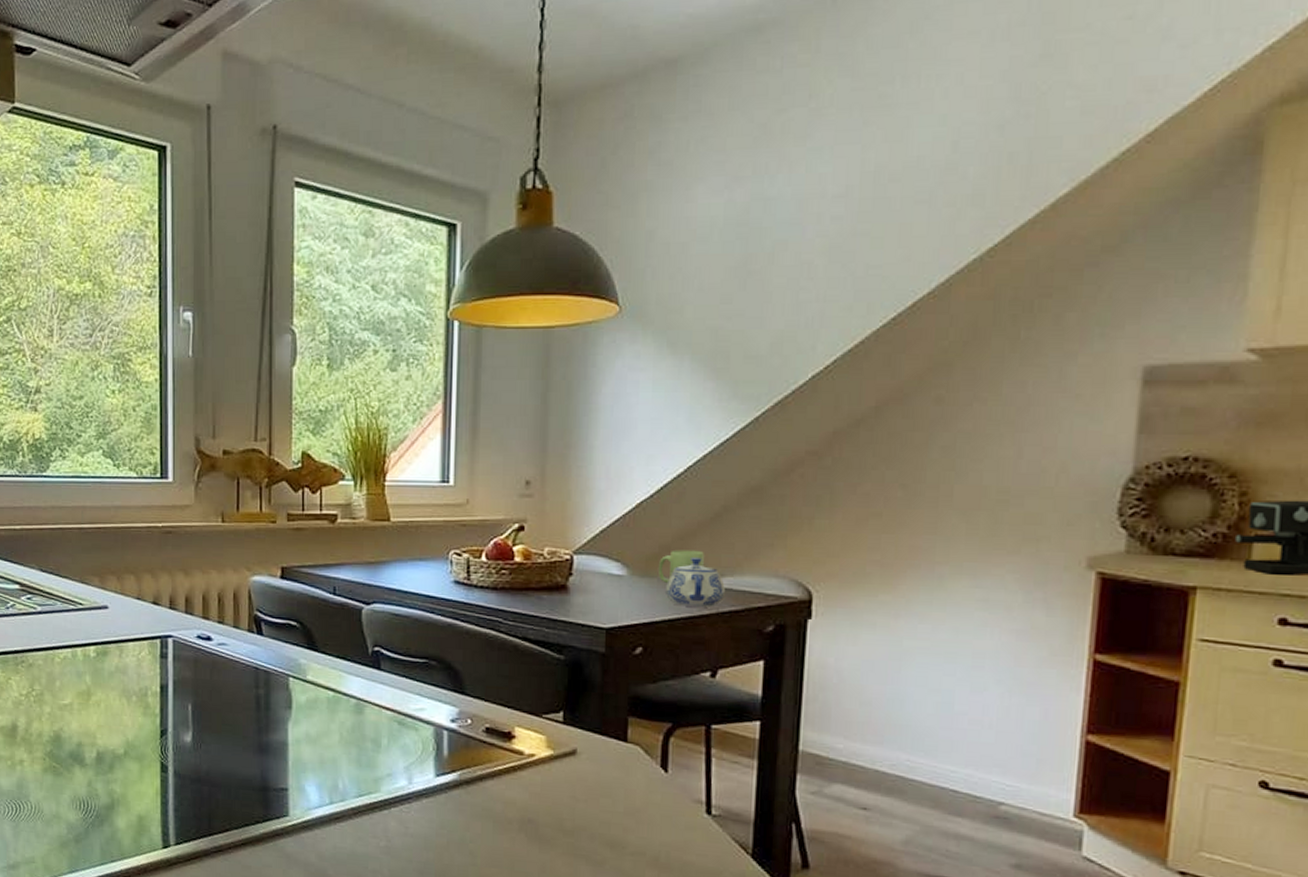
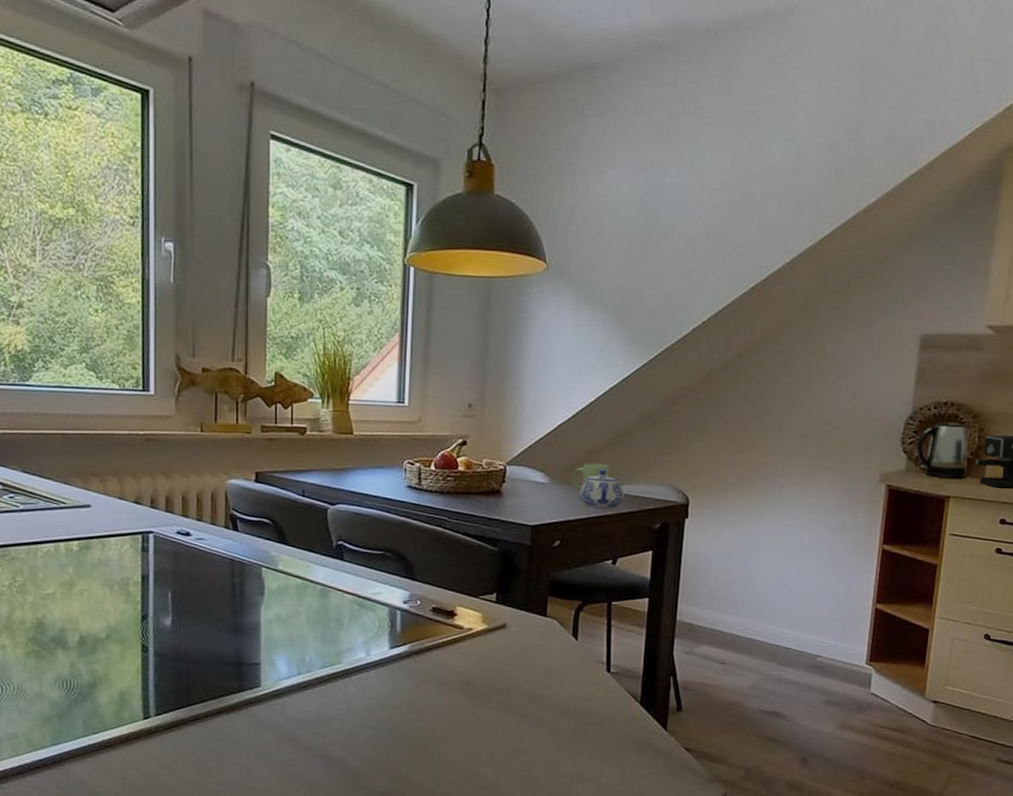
kettle: none [1141,484,1228,564] -> present [916,422,972,480]

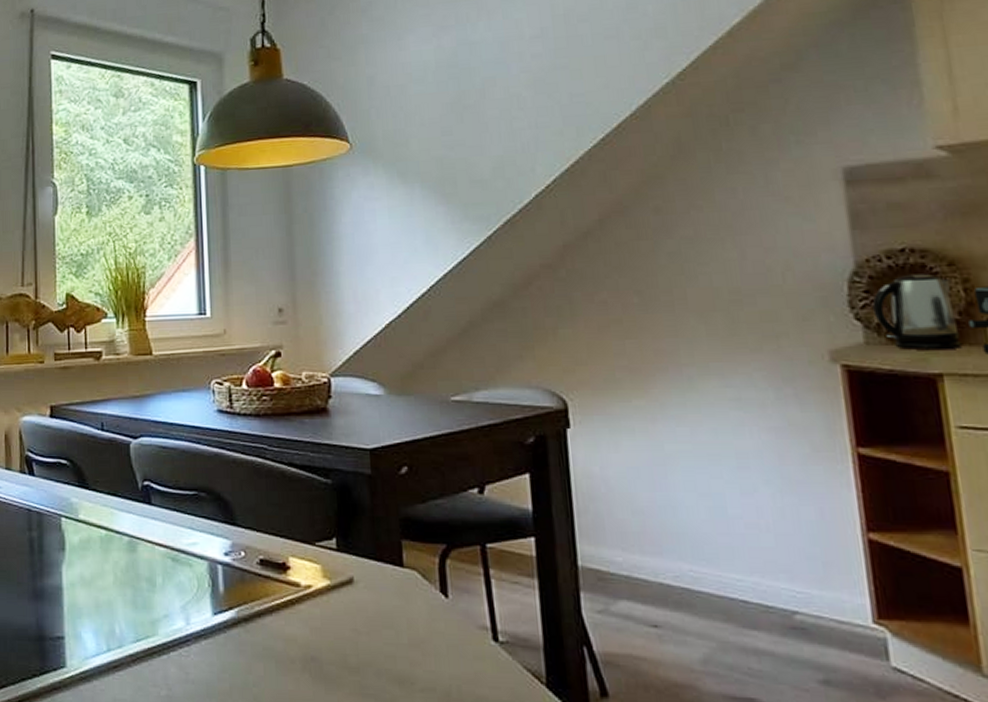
cup: present [574,463,610,490] -> none [414,366,459,401]
teapot: present [579,470,624,509] -> none [423,373,482,422]

